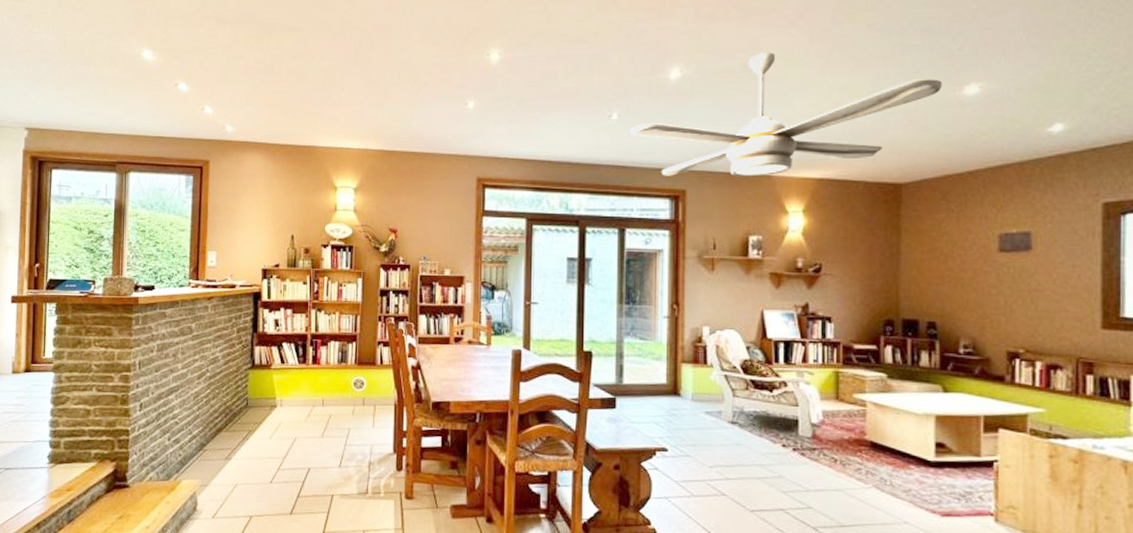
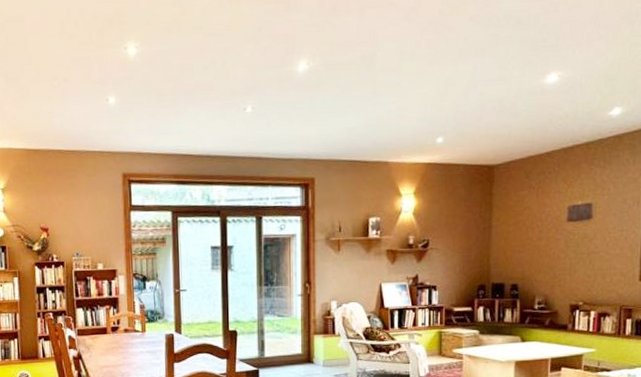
ceiling fan: present [629,52,942,177] -> none [262,44,529,166]

